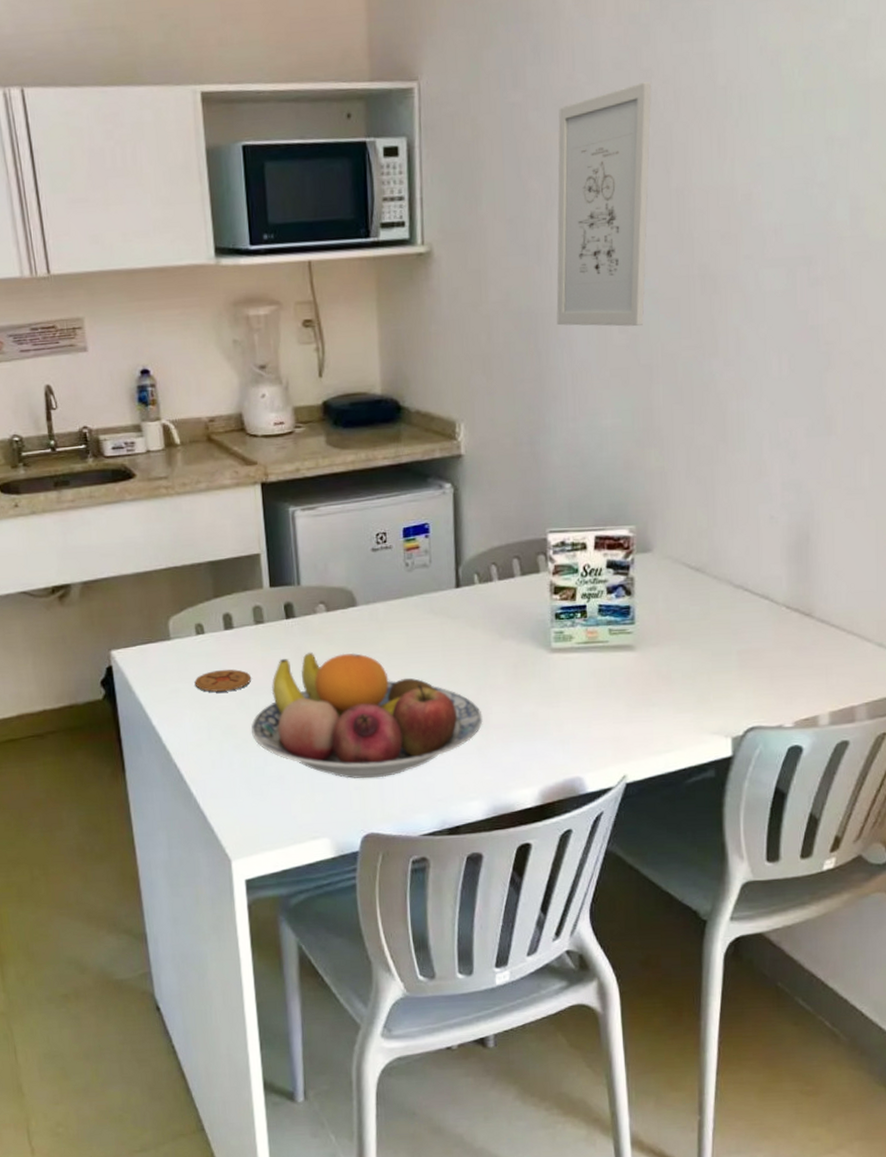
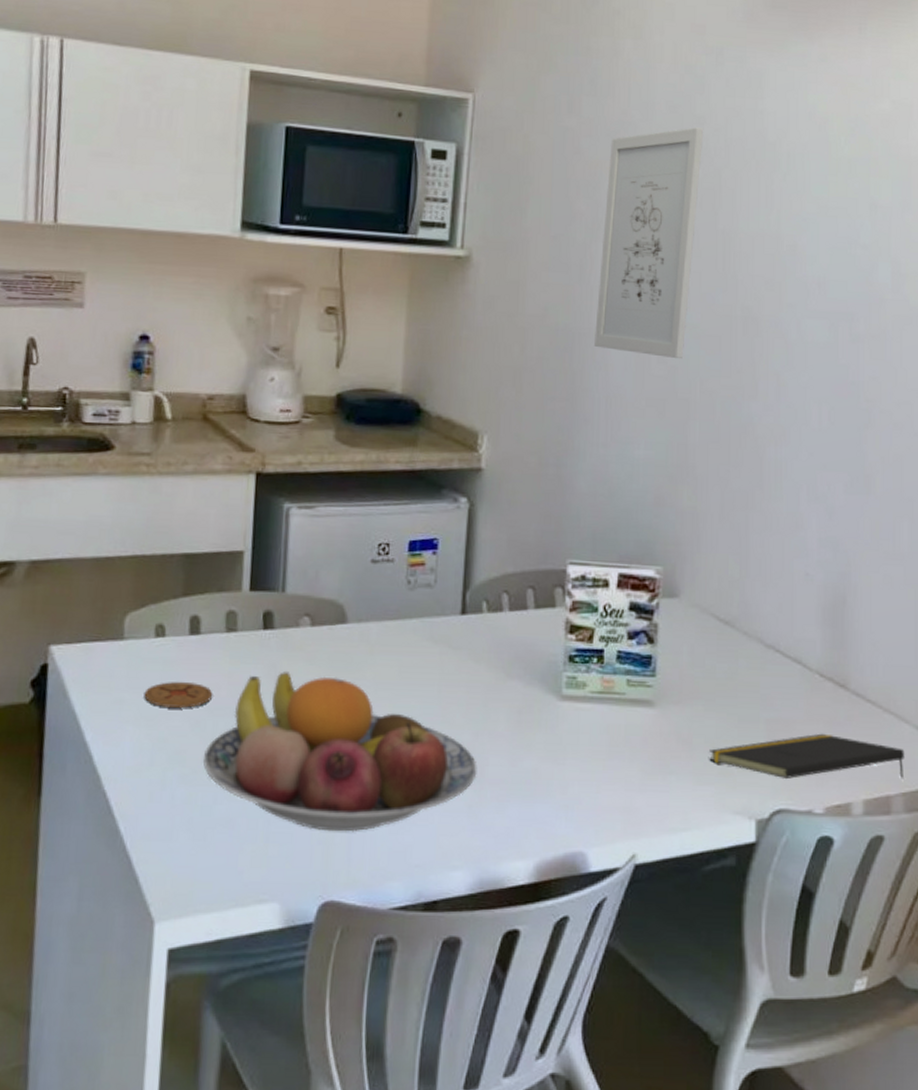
notepad: none [687,658,867,700] -> present [709,733,905,779]

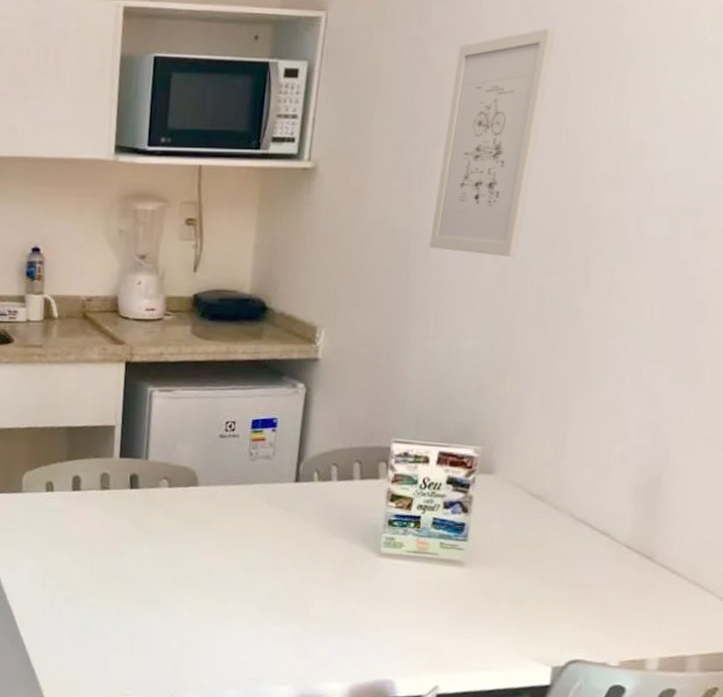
coaster: present [144,681,213,708] -> none [38,526,91,547]
fruit bowl: present [203,670,477,832] -> none [83,521,304,650]
notepad: present [709,733,905,779] -> none [512,598,706,643]

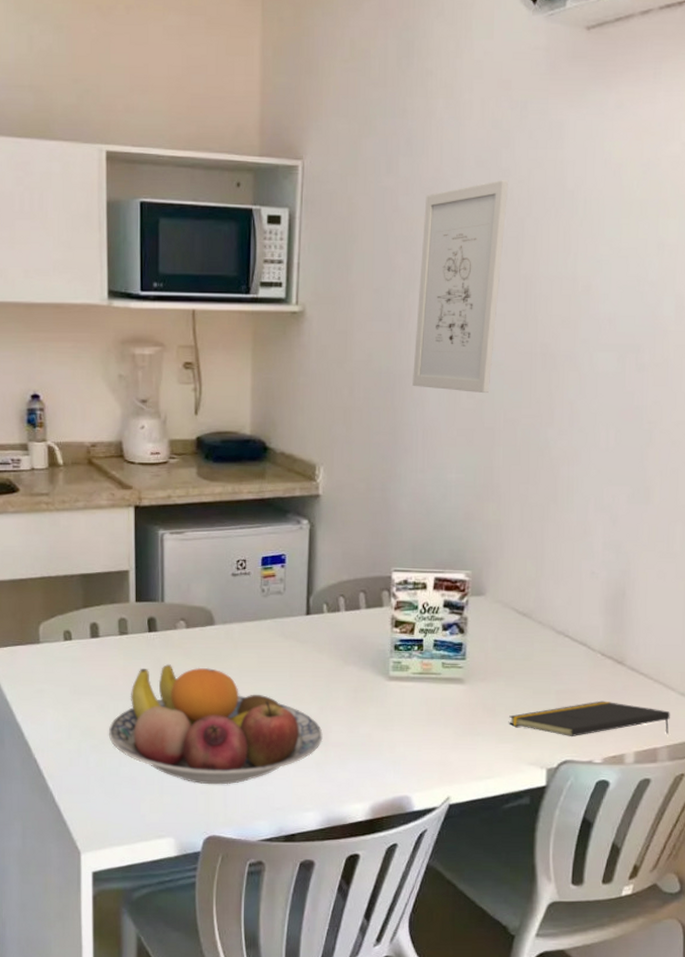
fruit bowl: none [83,521,304,650] -> present [109,663,323,785]
notepad: none [512,598,706,643] -> present [509,700,670,736]

